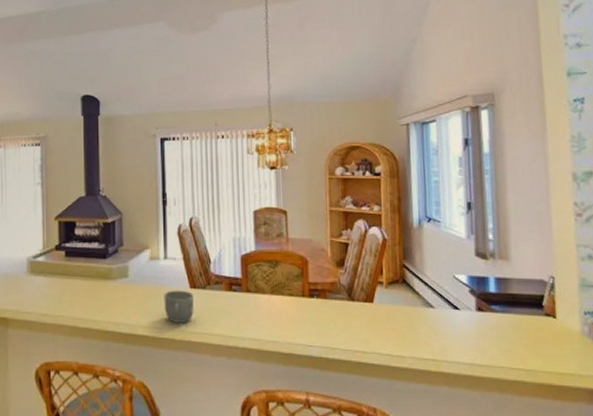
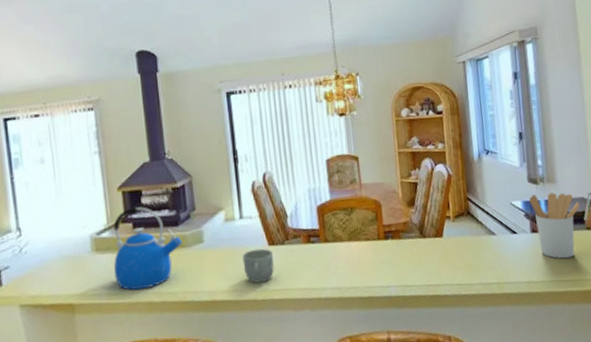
kettle: none [46,236,108,313] -> present [113,206,182,290]
utensil holder: none [476,270,539,344] -> present [529,192,580,259]

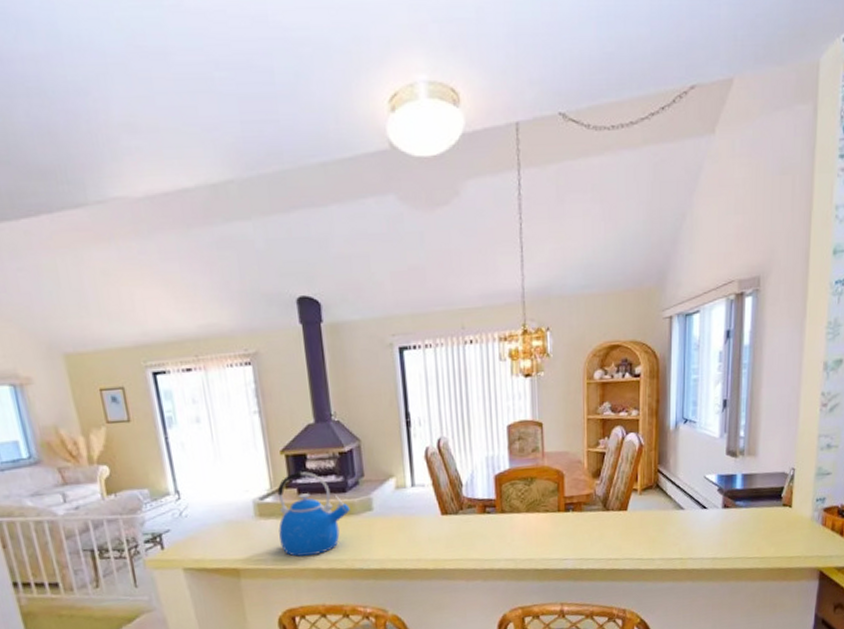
mug: present [242,248,274,283] -> none [413,517,447,553]
utensil holder: present [529,192,580,259] -> none [725,466,780,536]

